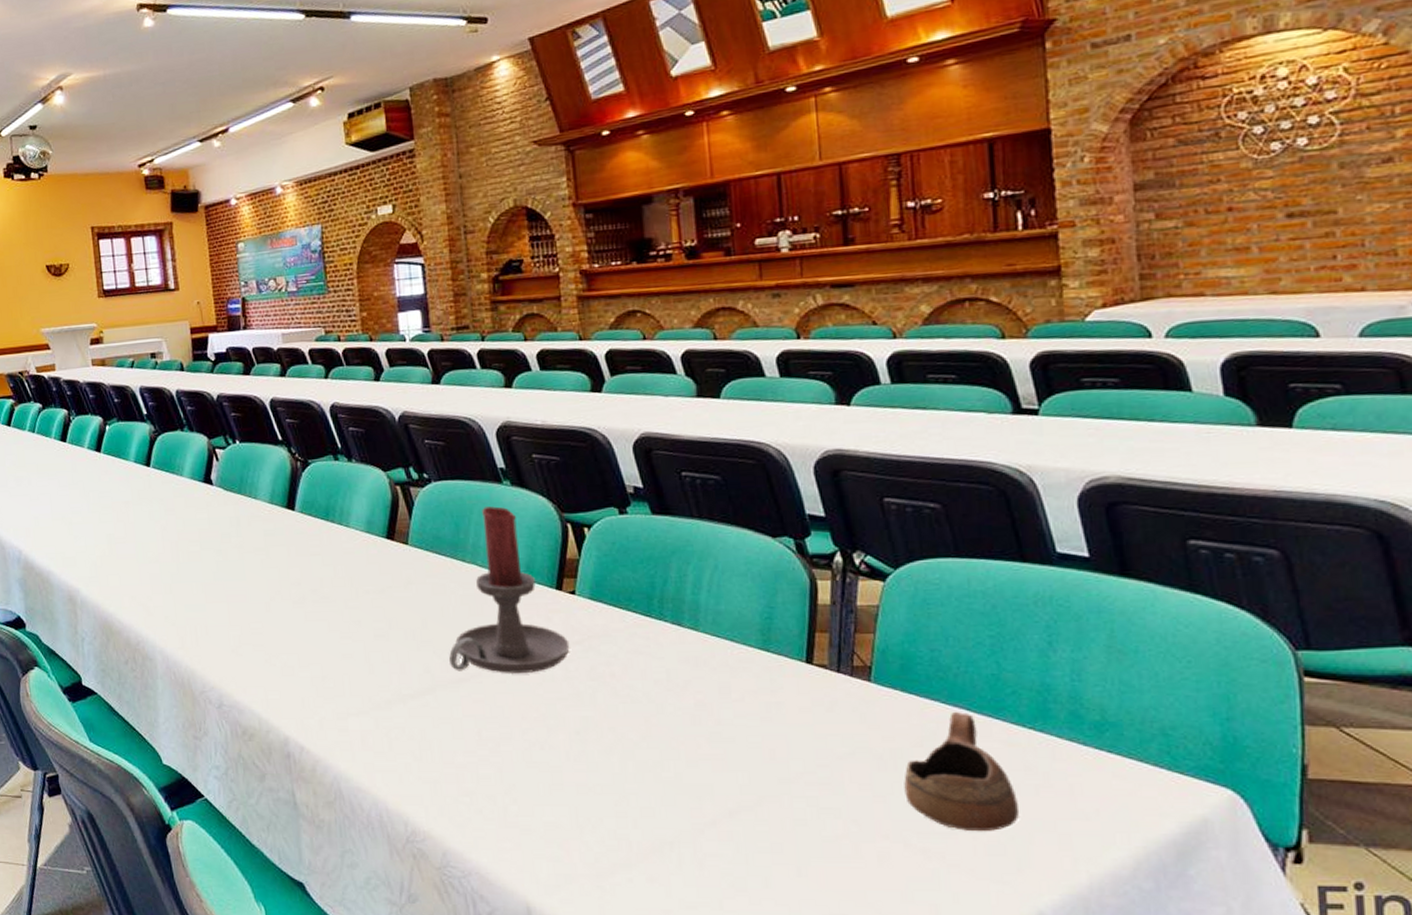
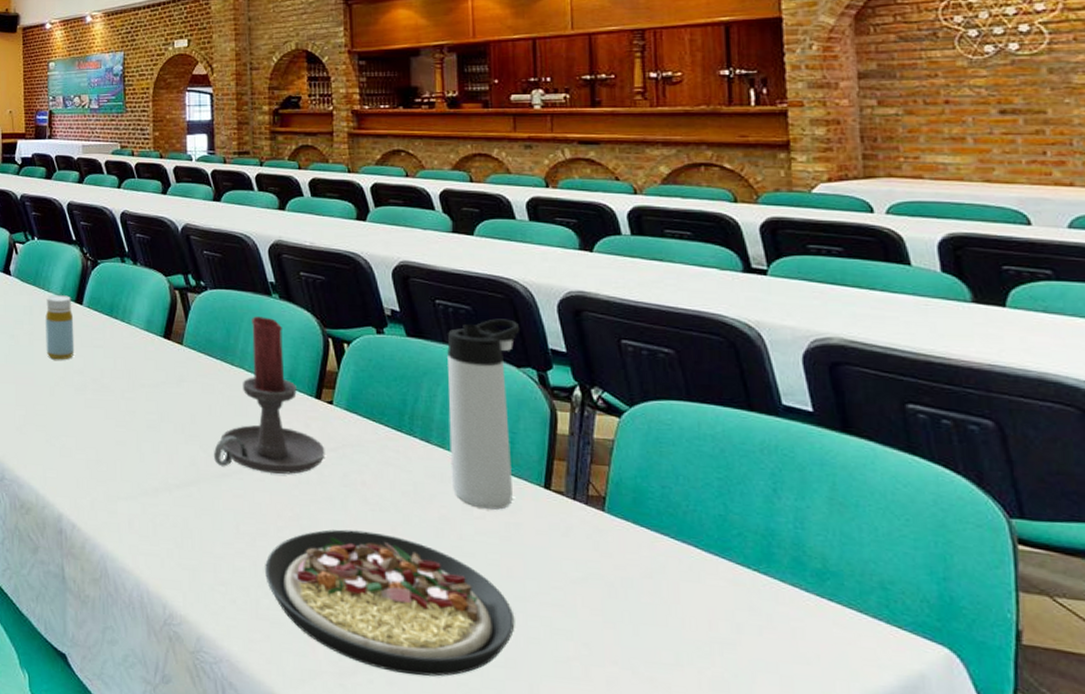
bottle: none [254,501,290,573] -> present [45,295,75,360]
plate: none [511,725,780,870] -> present [265,529,515,677]
thermos bottle: none [696,486,775,690] -> present [446,318,520,510]
cup: present [904,711,1020,832] -> none [633,547,744,667]

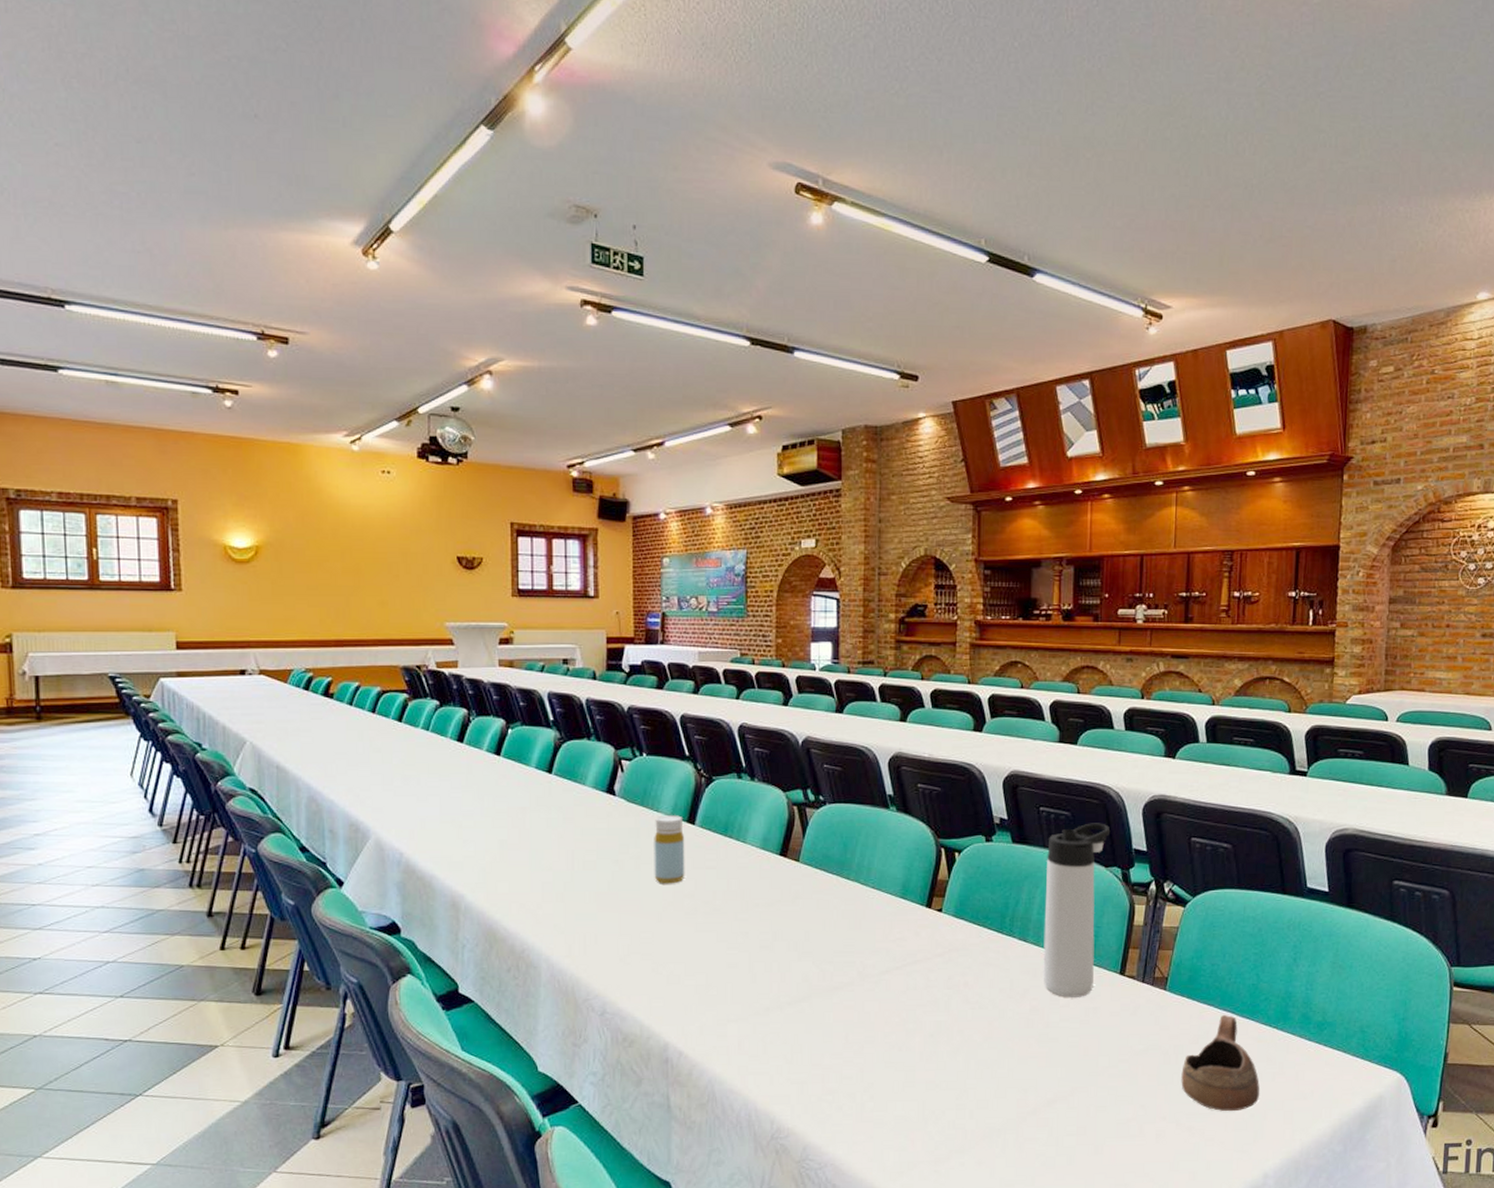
candle holder: present [214,316,325,474] -> none [827,830,933,982]
plate: present [265,529,515,677] -> none [871,1028,1088,1153]
cup: none [633,547,744,667] -> present [1181,1014,1260,1112]

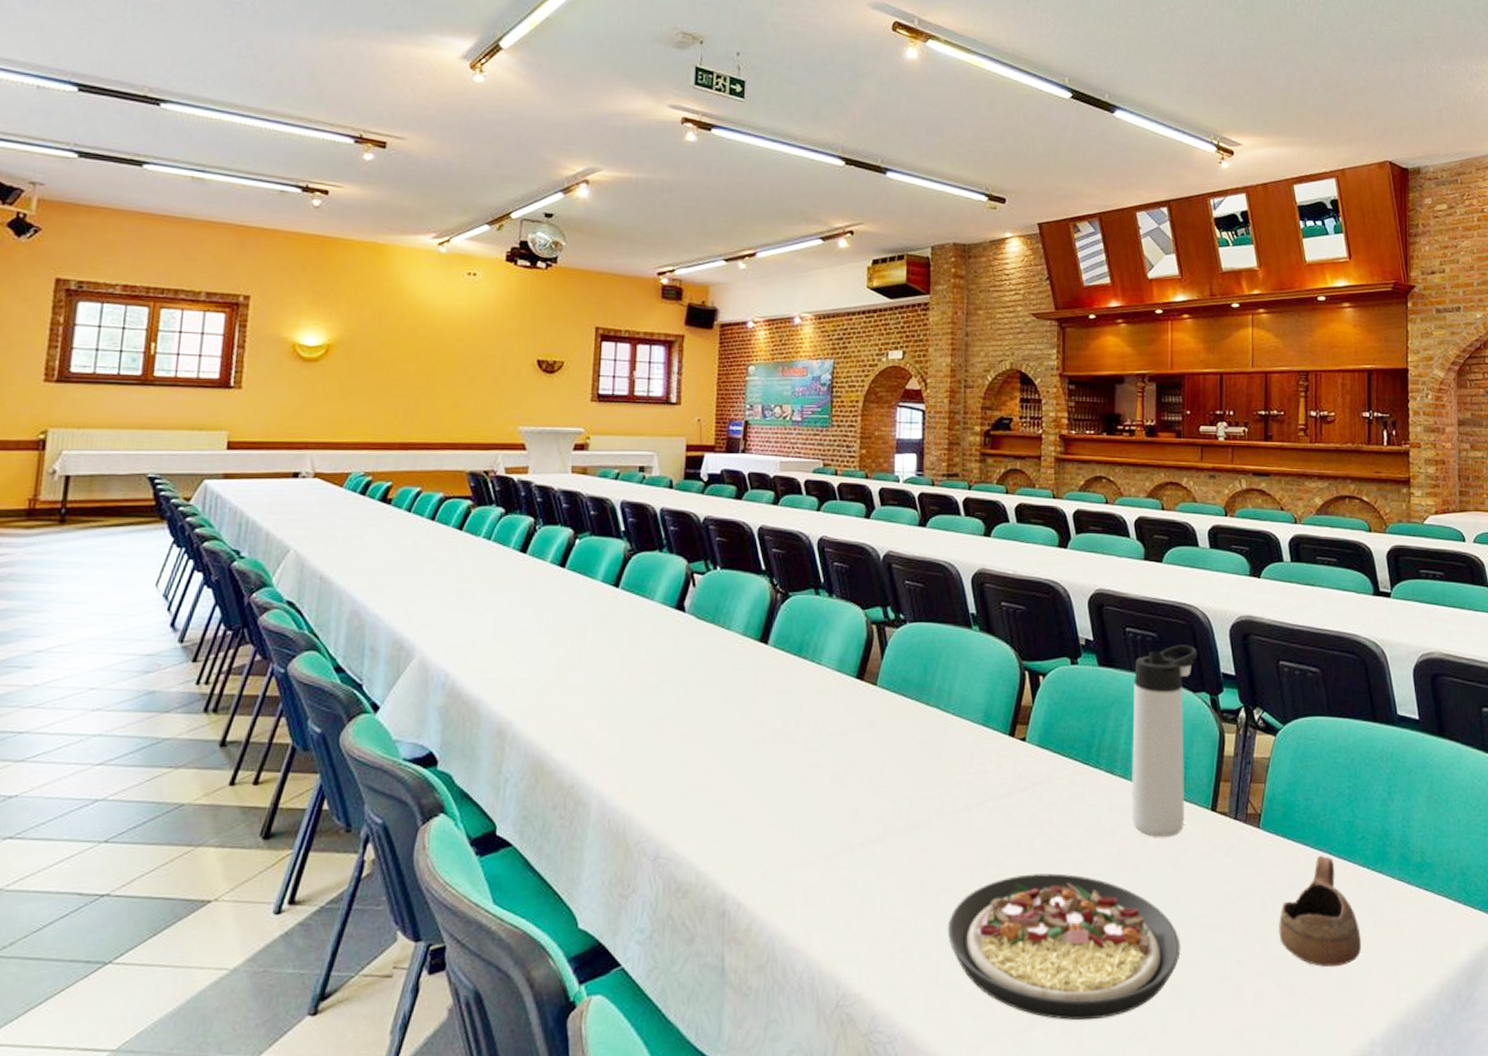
bottle: present [654,815,685,884] -> none [721,634,757,710]
plate: none [871,1028,1088,1153] -> present [948,873,1181,1021]

